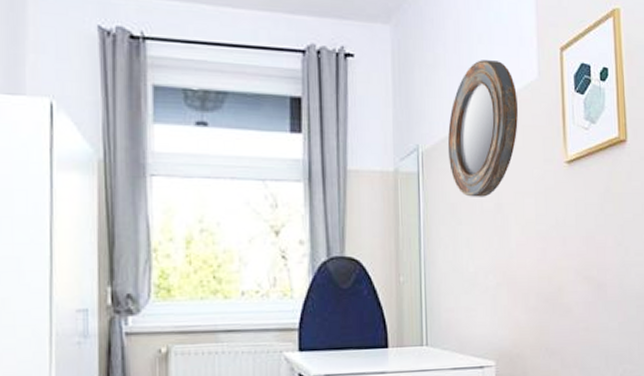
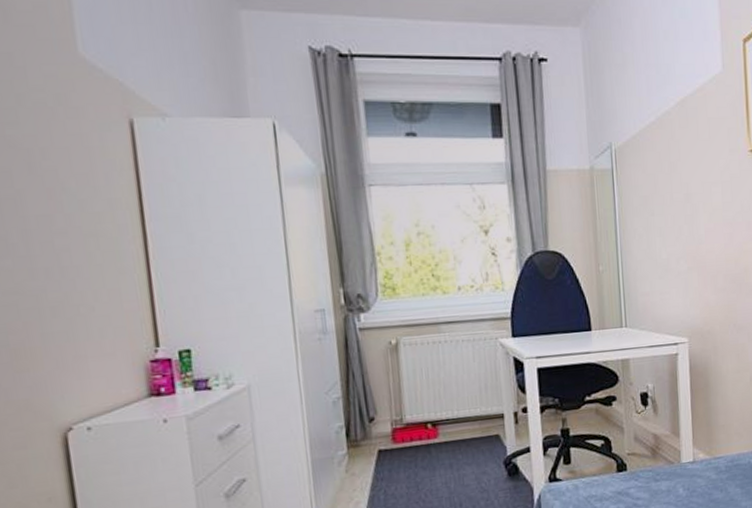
home mirror: present [447,60,518,197] -> none [638,56,704,189]

